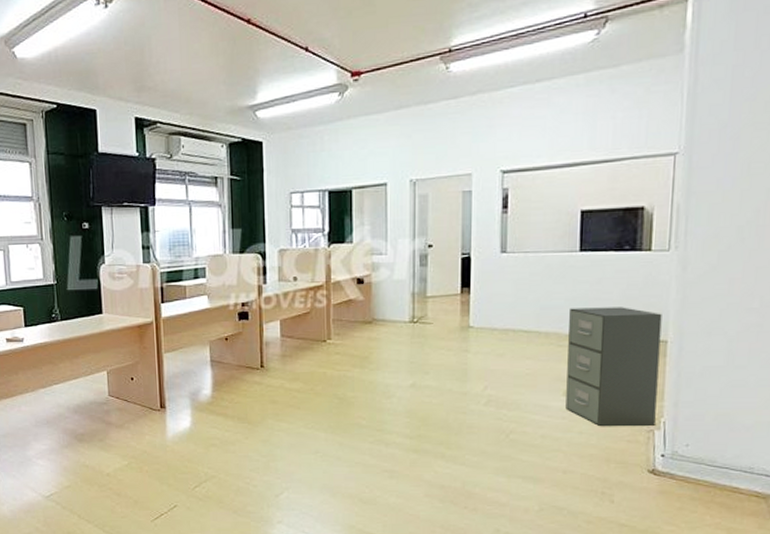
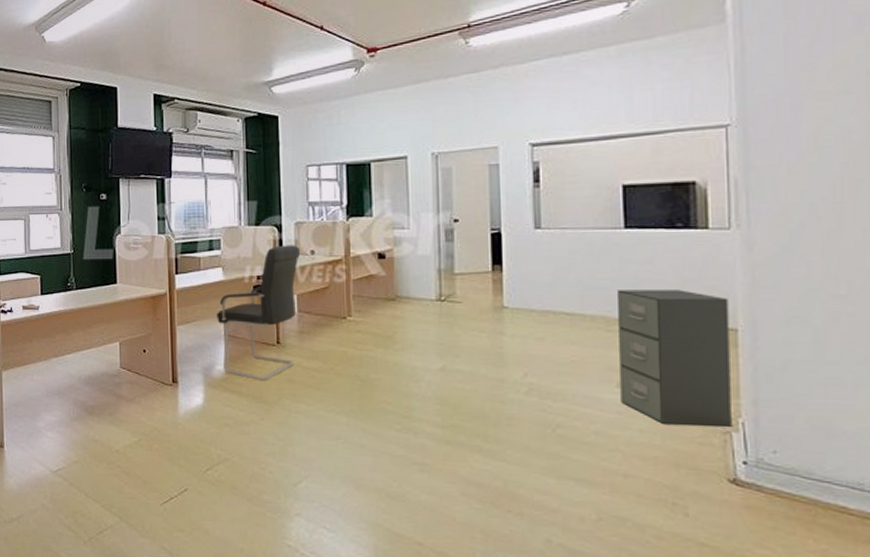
office chair: none [203,272,284,402] -> present [217,245,301,380]

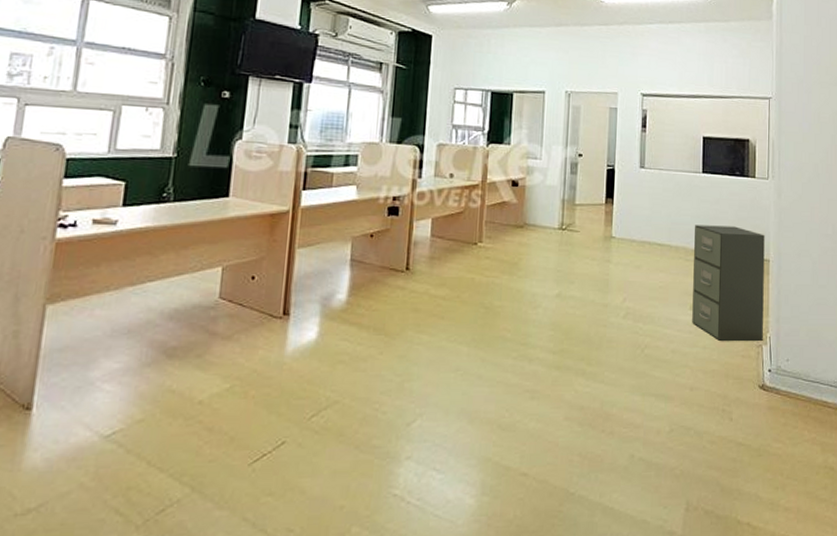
office chair: present [217,245,301,380] -> none [344,166,440,310]

